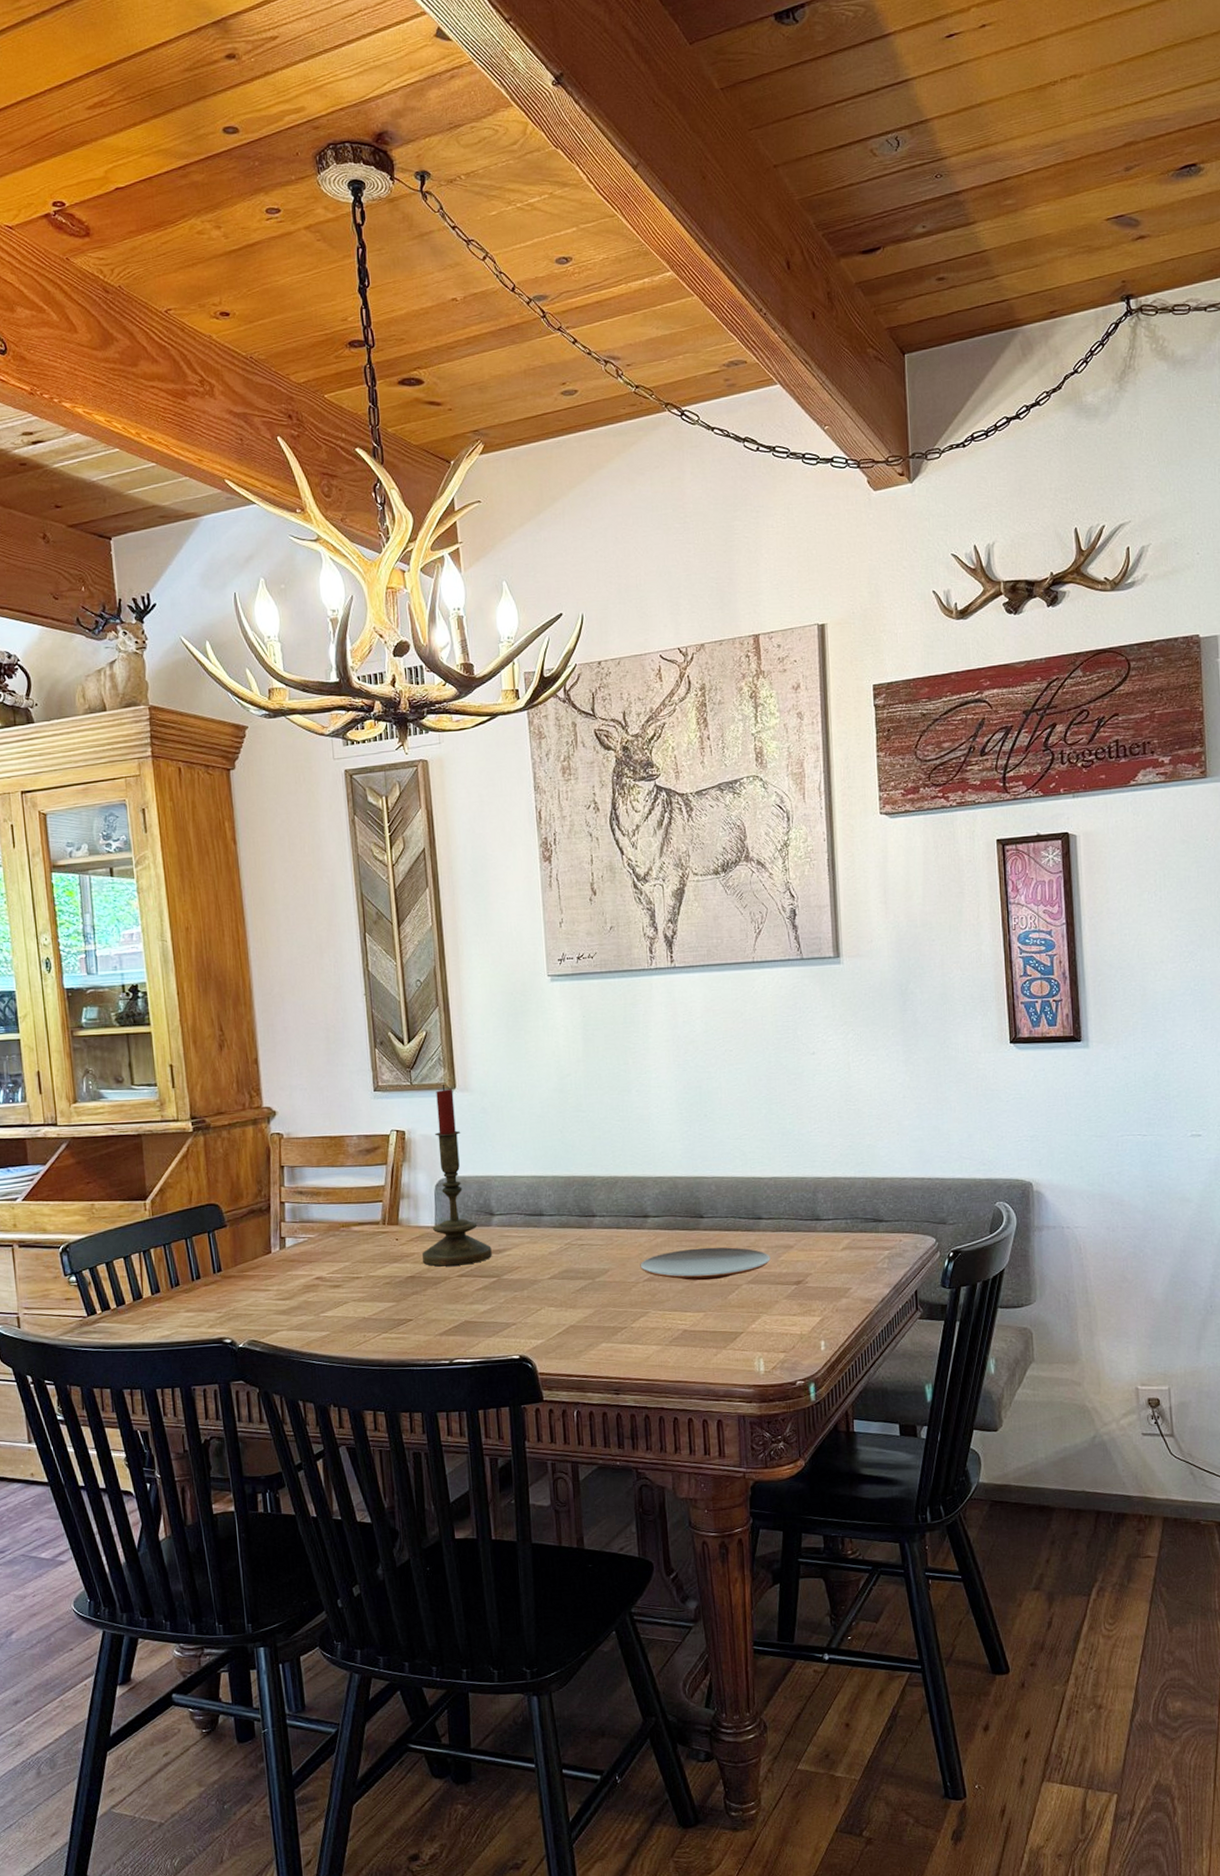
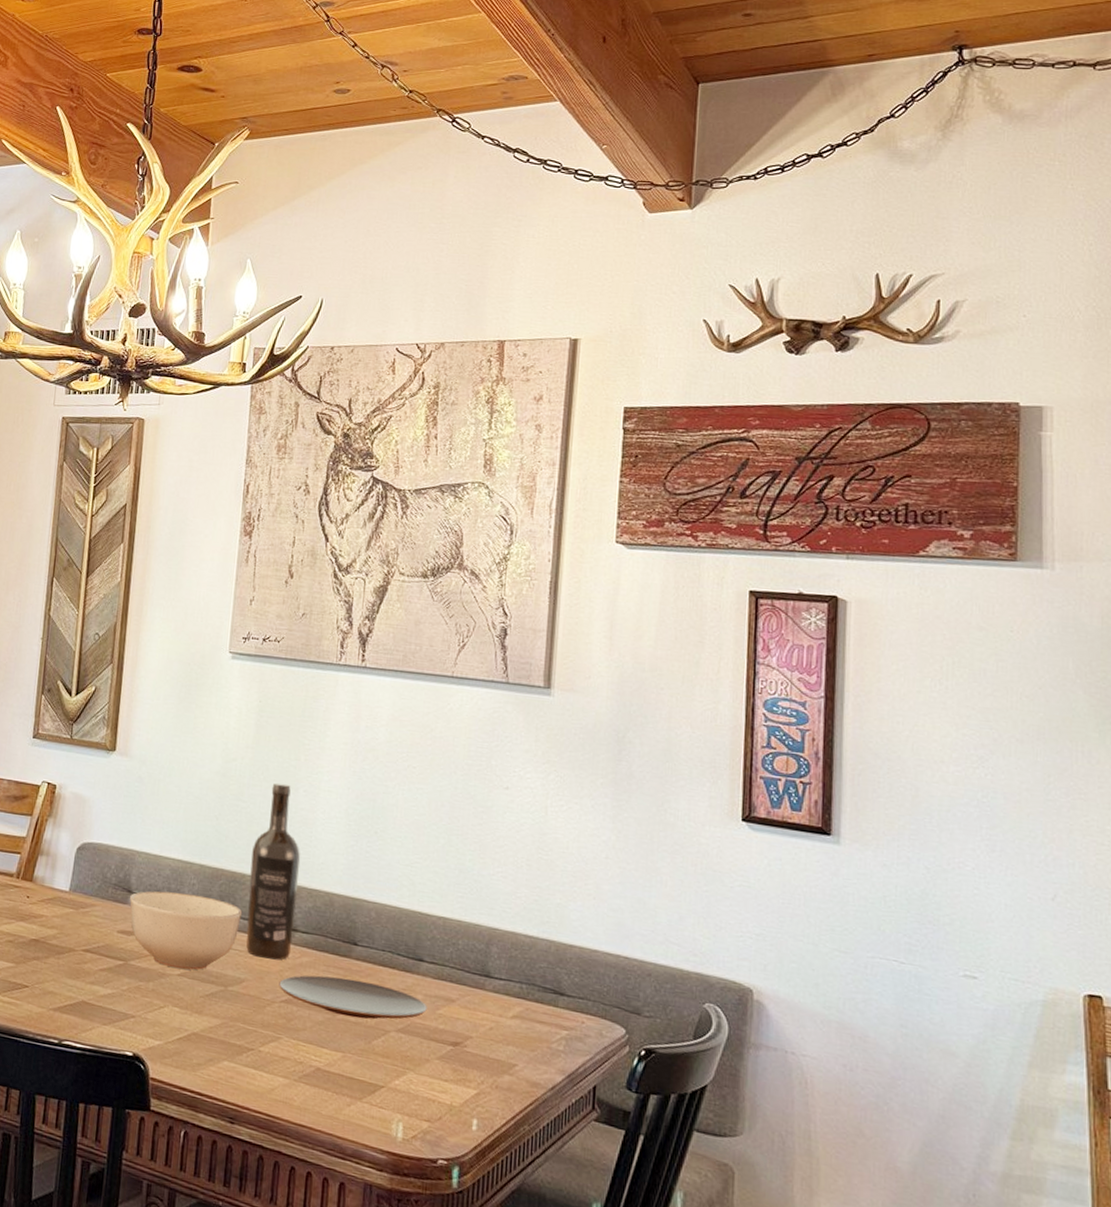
candle: present [422,1084,492,1267] -> none [50,744,123,941]
bowl: none [493,1203,598,1273] -> present [129,891,243,970]
wine bottle: none [597,1087,646,1247] -> present [246,782,301,960]

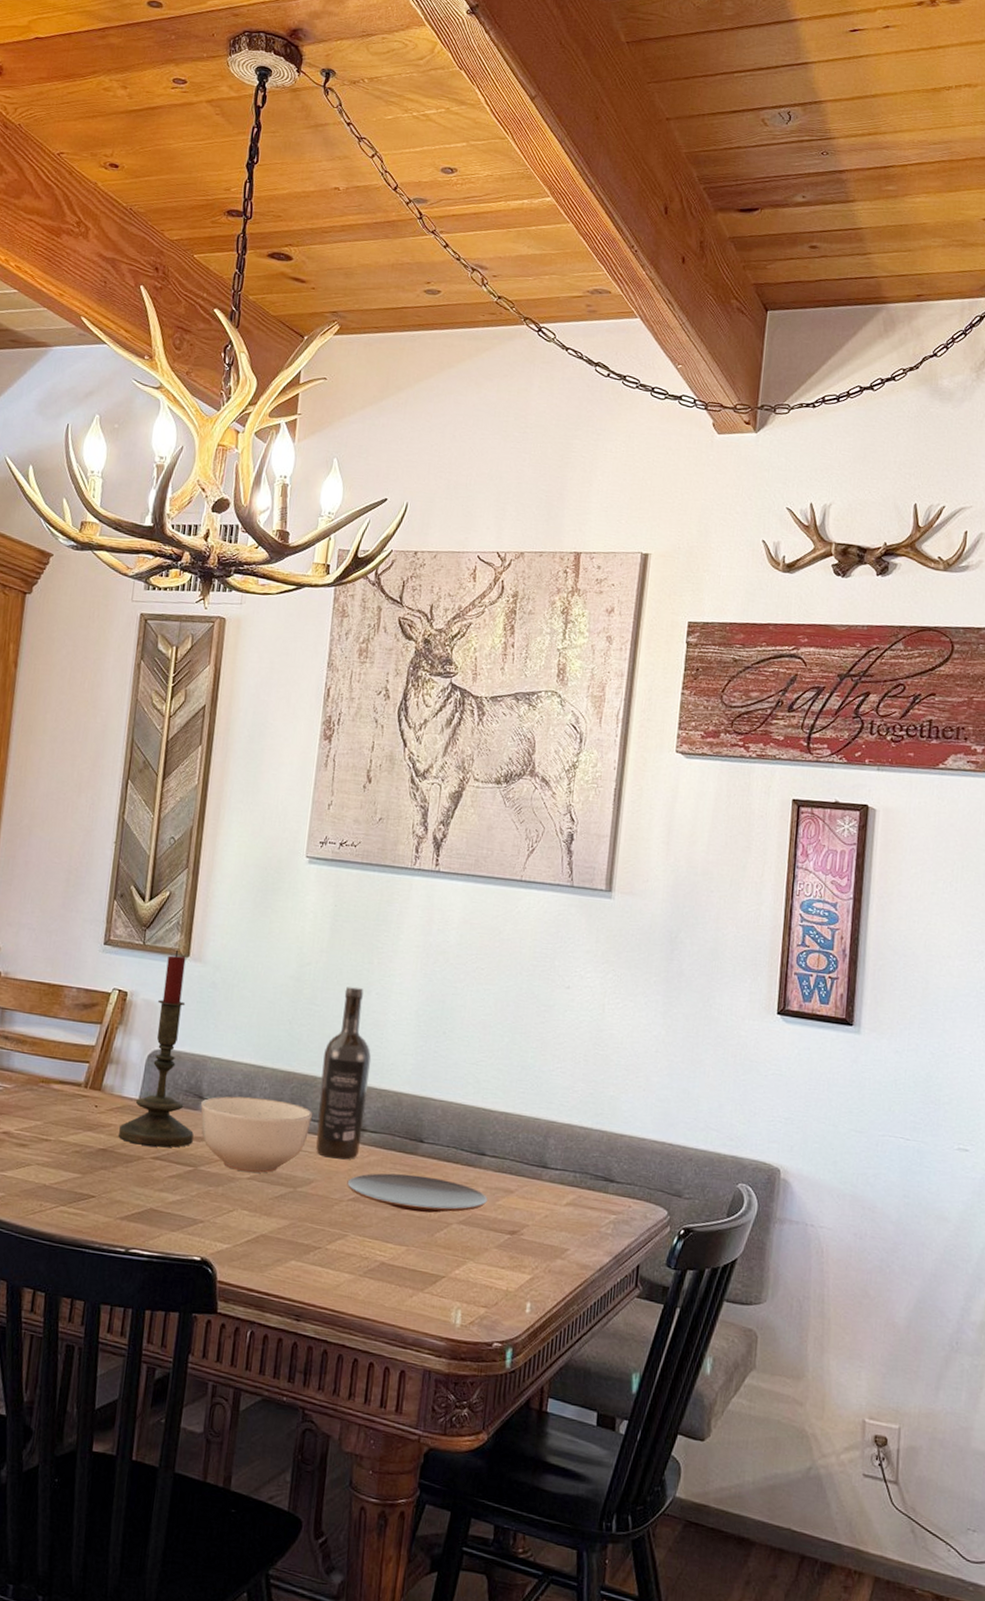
candle: none [50,744,123,941] -> present [119,949,194,1148]

